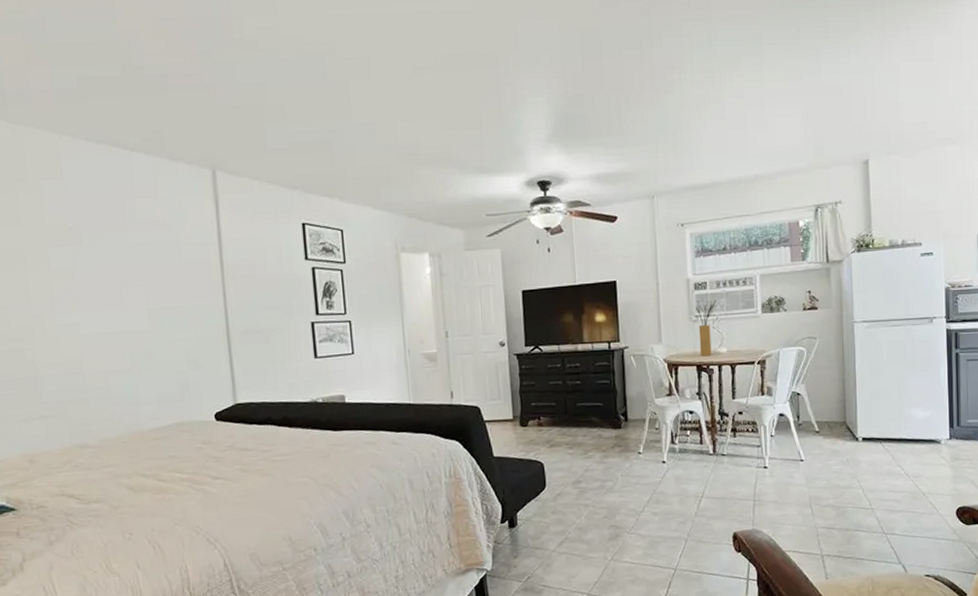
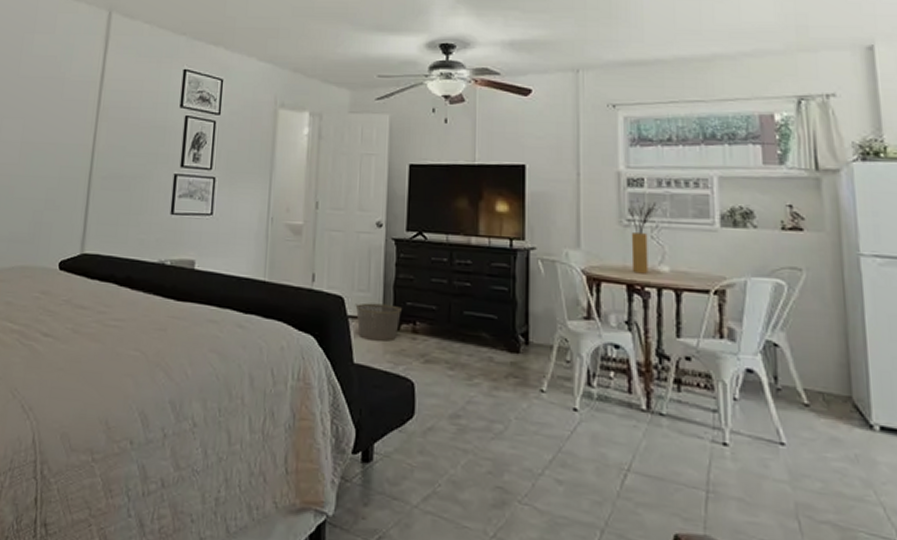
basket: none [489,407,529,438] -> present [355,303,403,343]

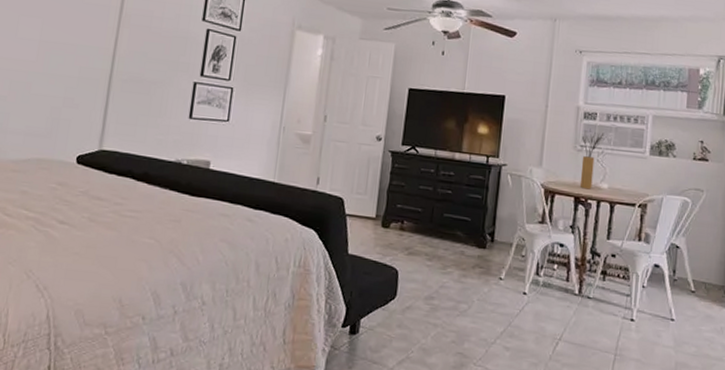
basket: present [355,303,403,343] -> none [353,204,394,238]

